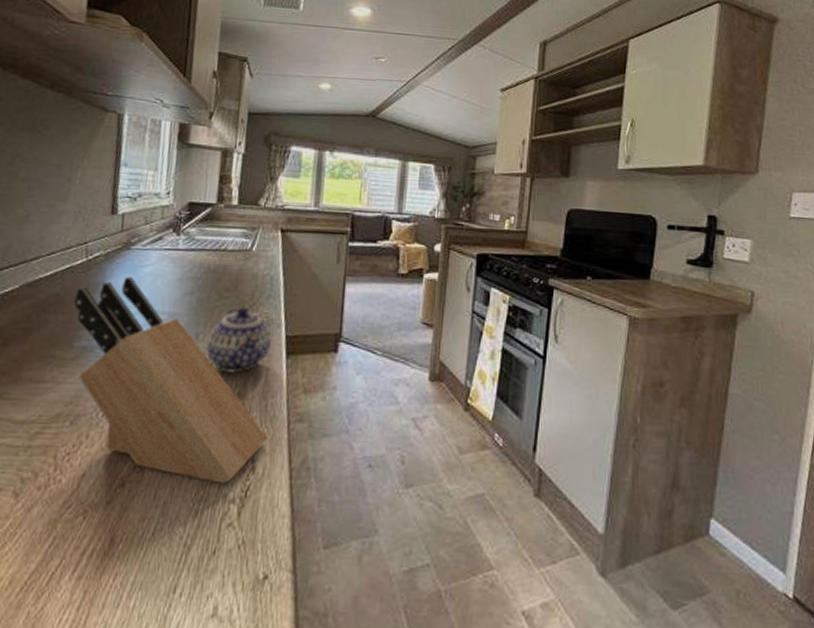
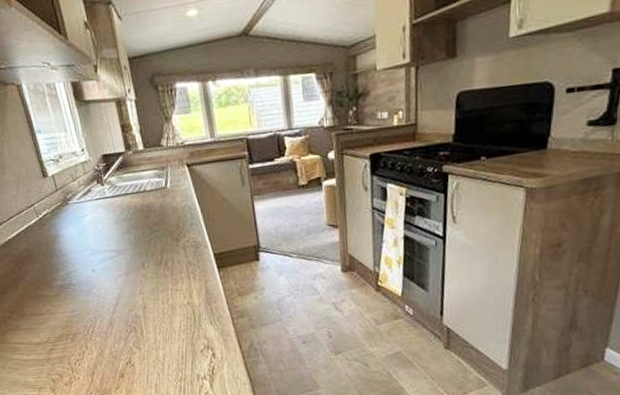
knife block: present [74,276,269,484] -> none [40,226,220,368]
teapot: present [207,306,272,373] -> none [152,236,204,289]

